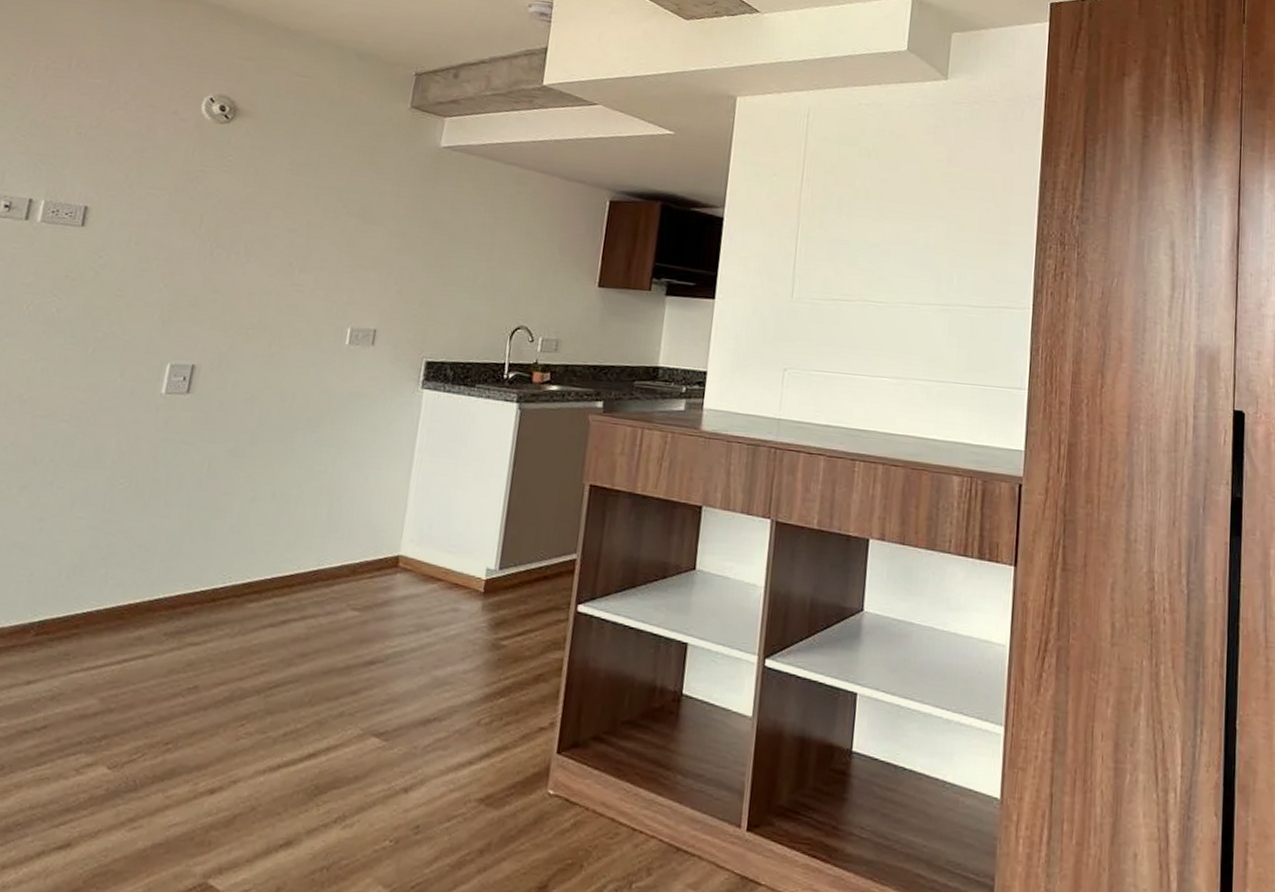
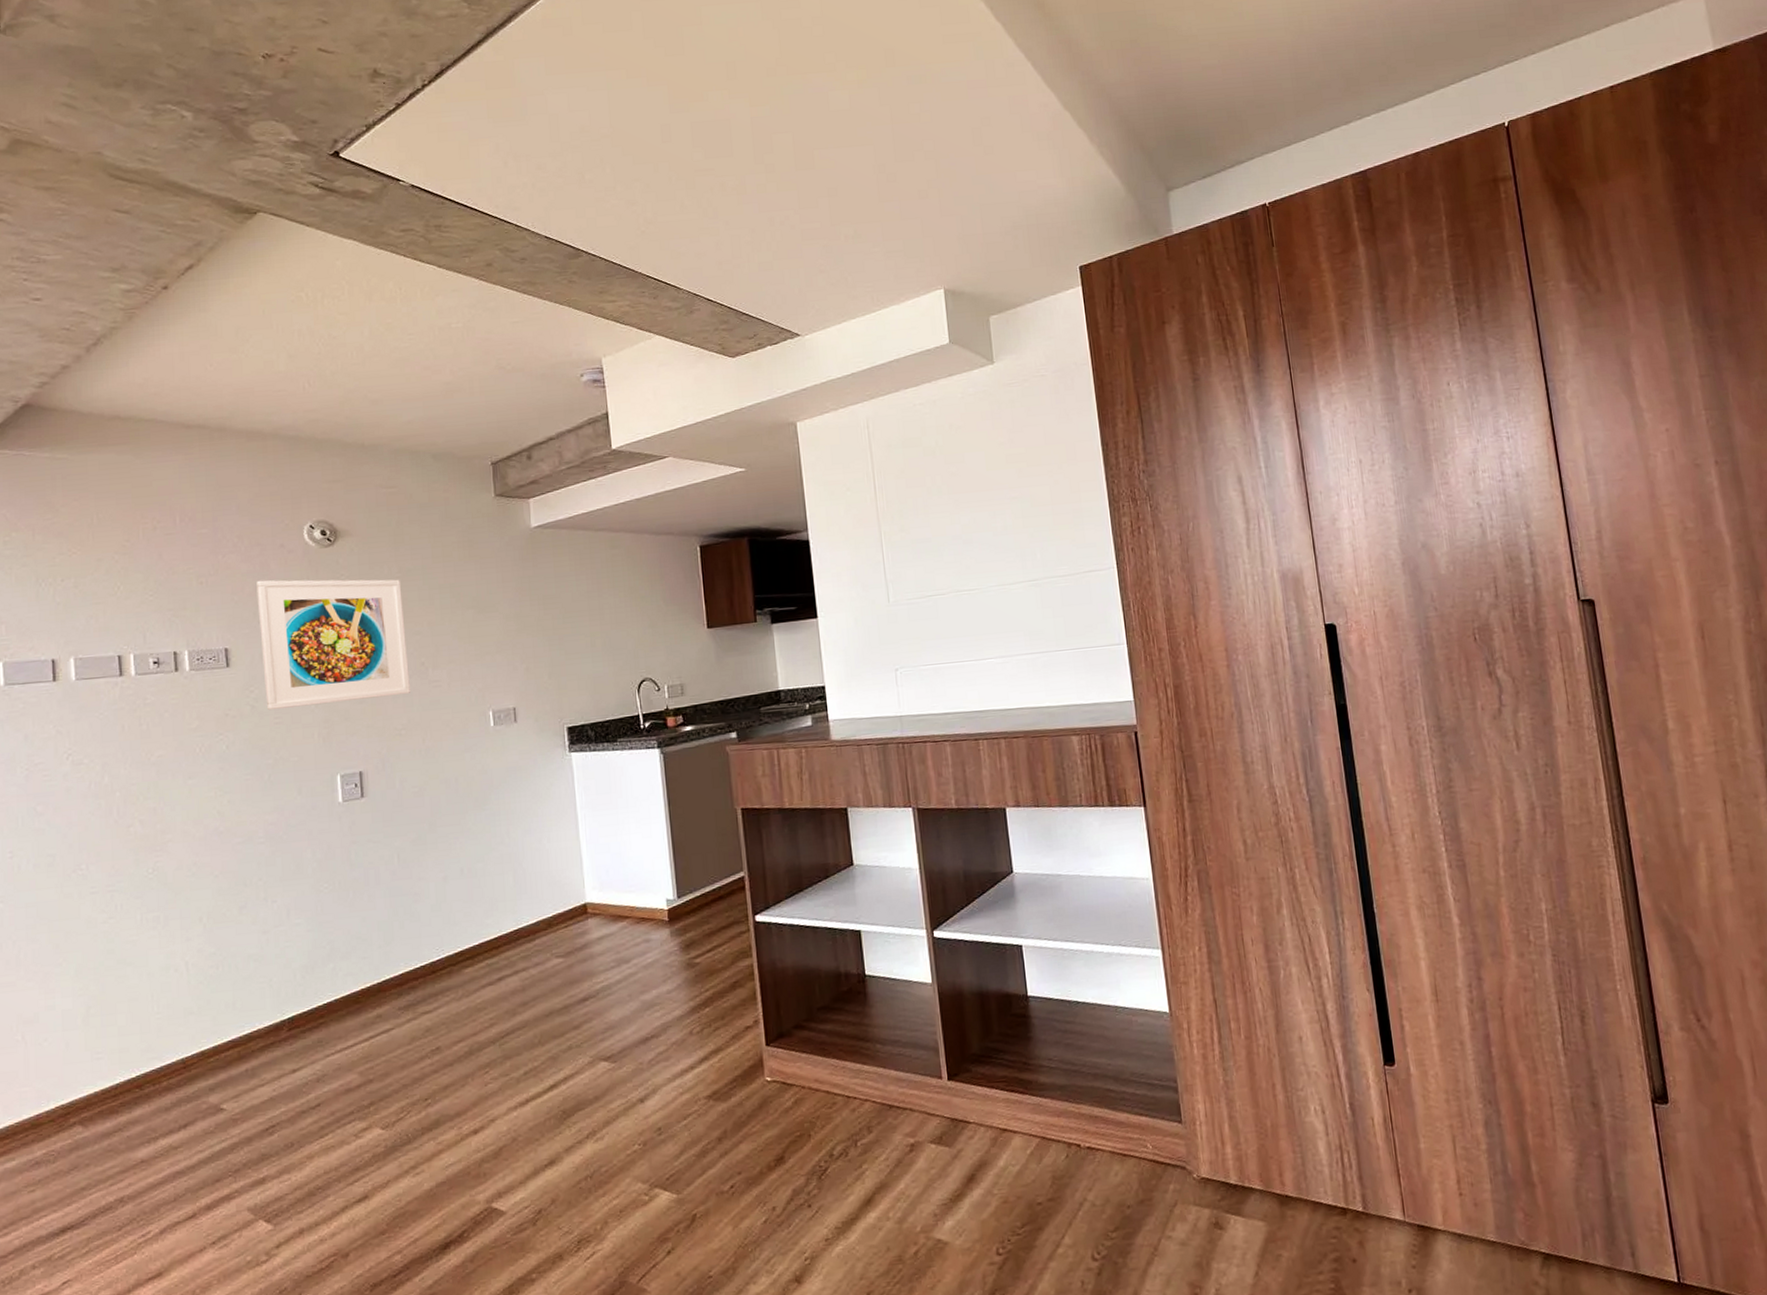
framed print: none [112,143,290,293] -> present [256,579,410,710]

